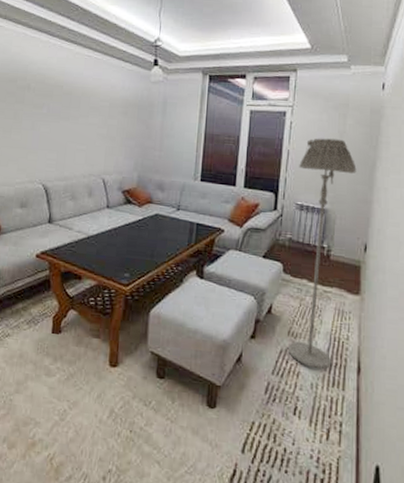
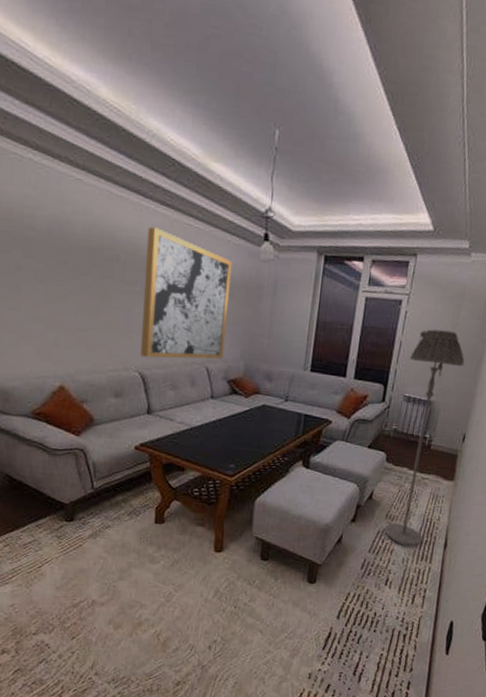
wall art: none [44,59,126,171] -> present [140,227,233,359]

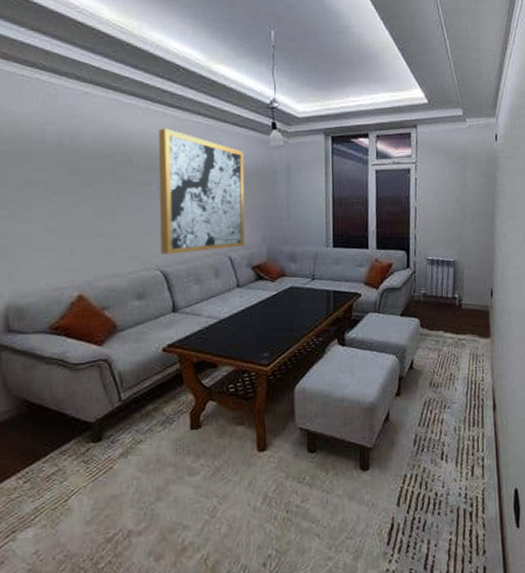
floor lamp: present [384,329,465,547] -> none [426,192,479,414]

